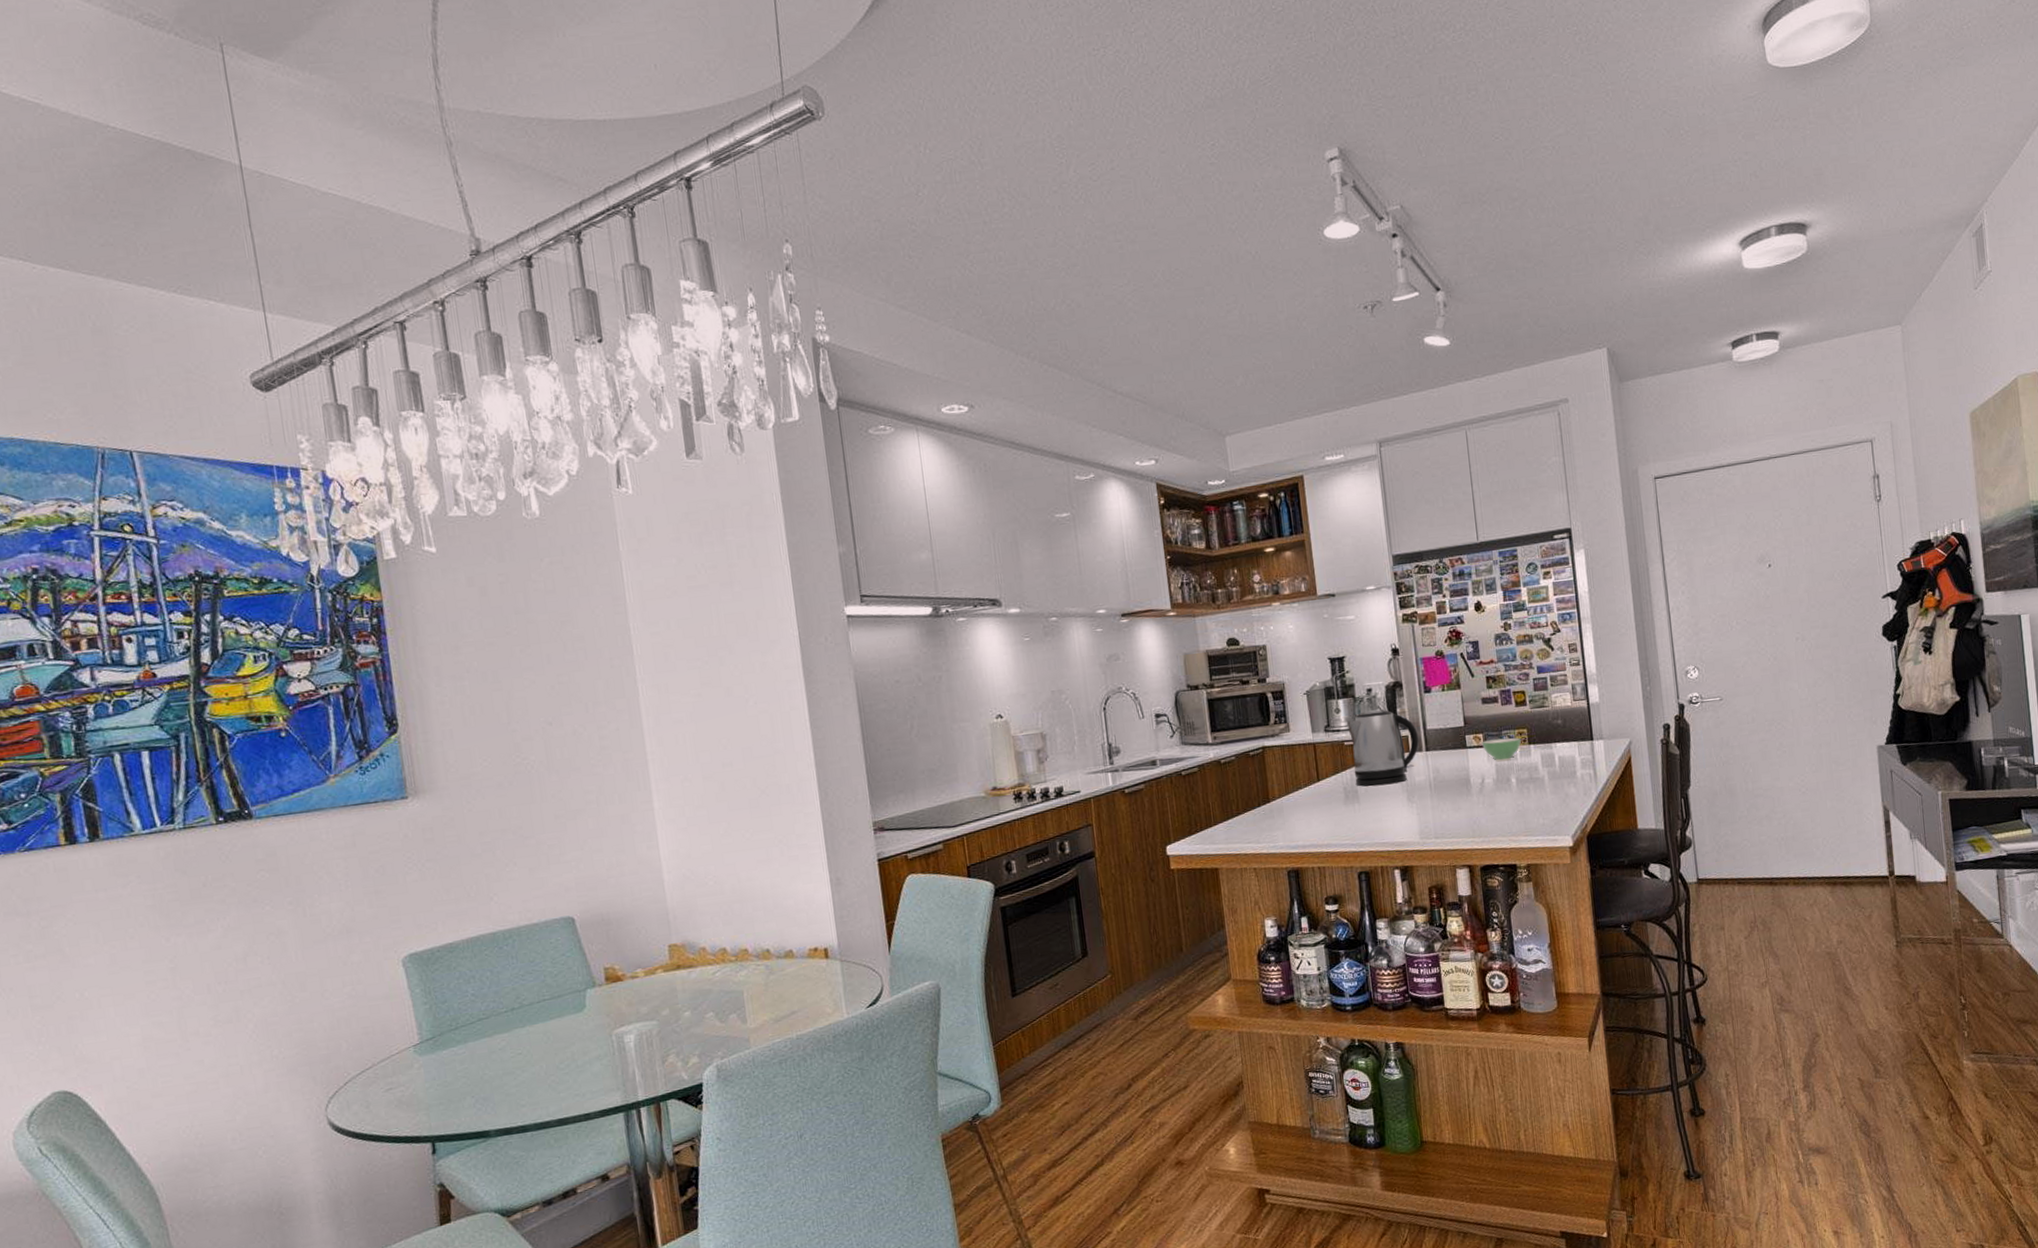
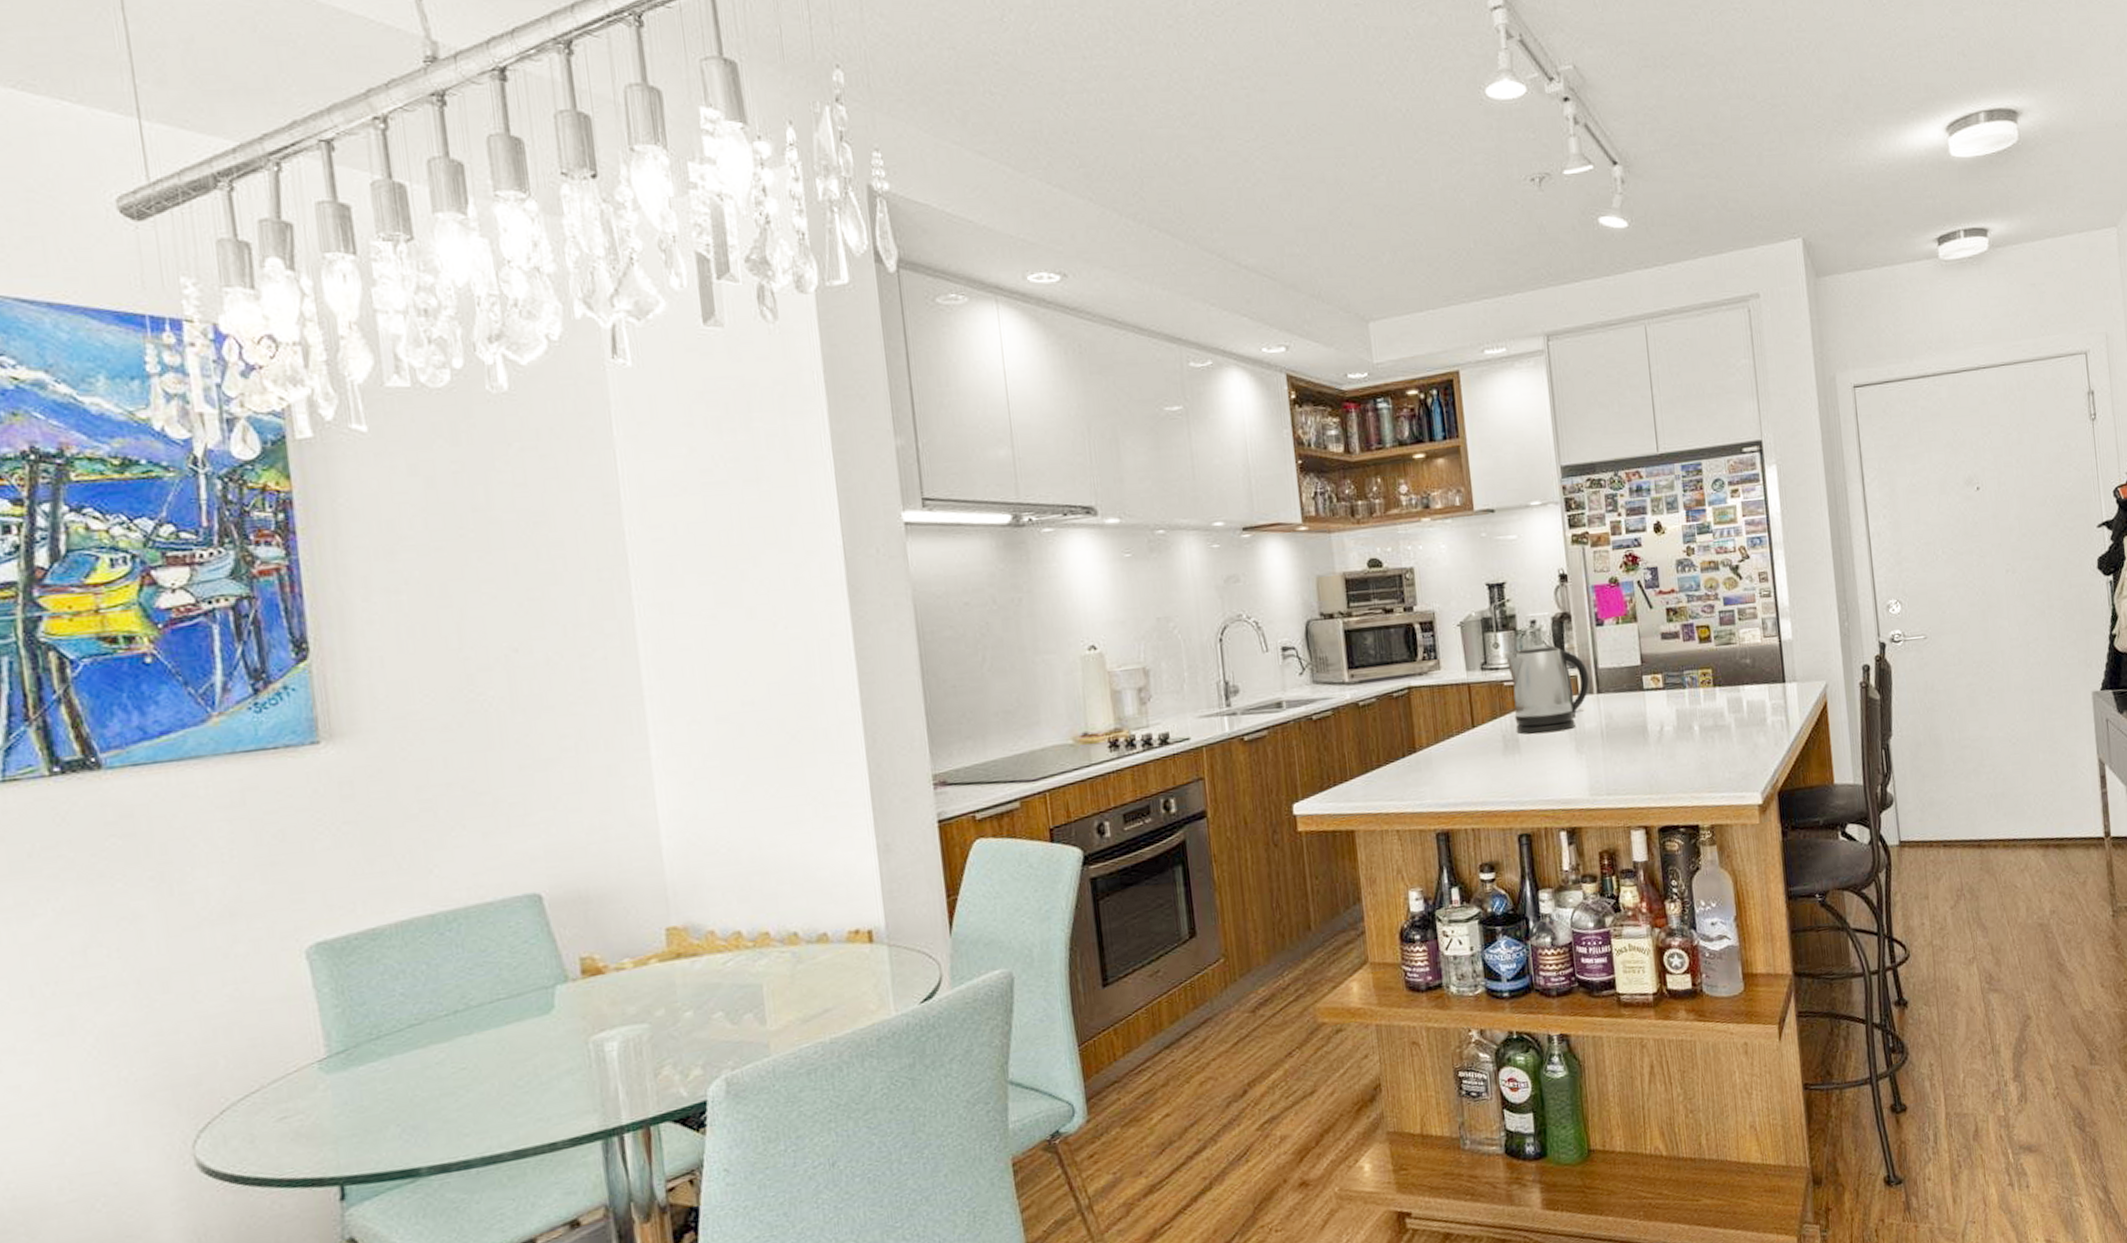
bowl: present [1482,737,1522,763] -> none [1661,679,1706,708]

